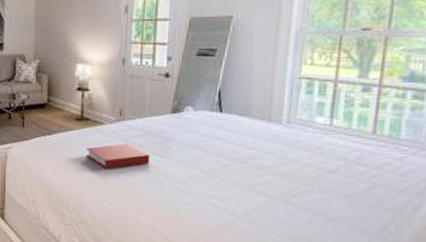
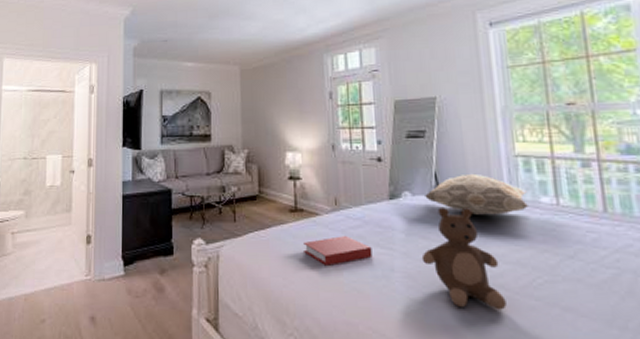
teddy bear: none [194,122,265,213] -> present [421,206,507,310]
decorative pillow: none [206,92,304,132] -> present [425,173,528,215]

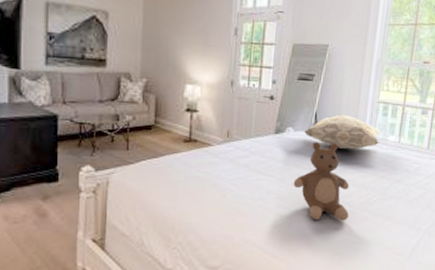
book: present [303,235,373,266] -> none [193,163,254,190]

